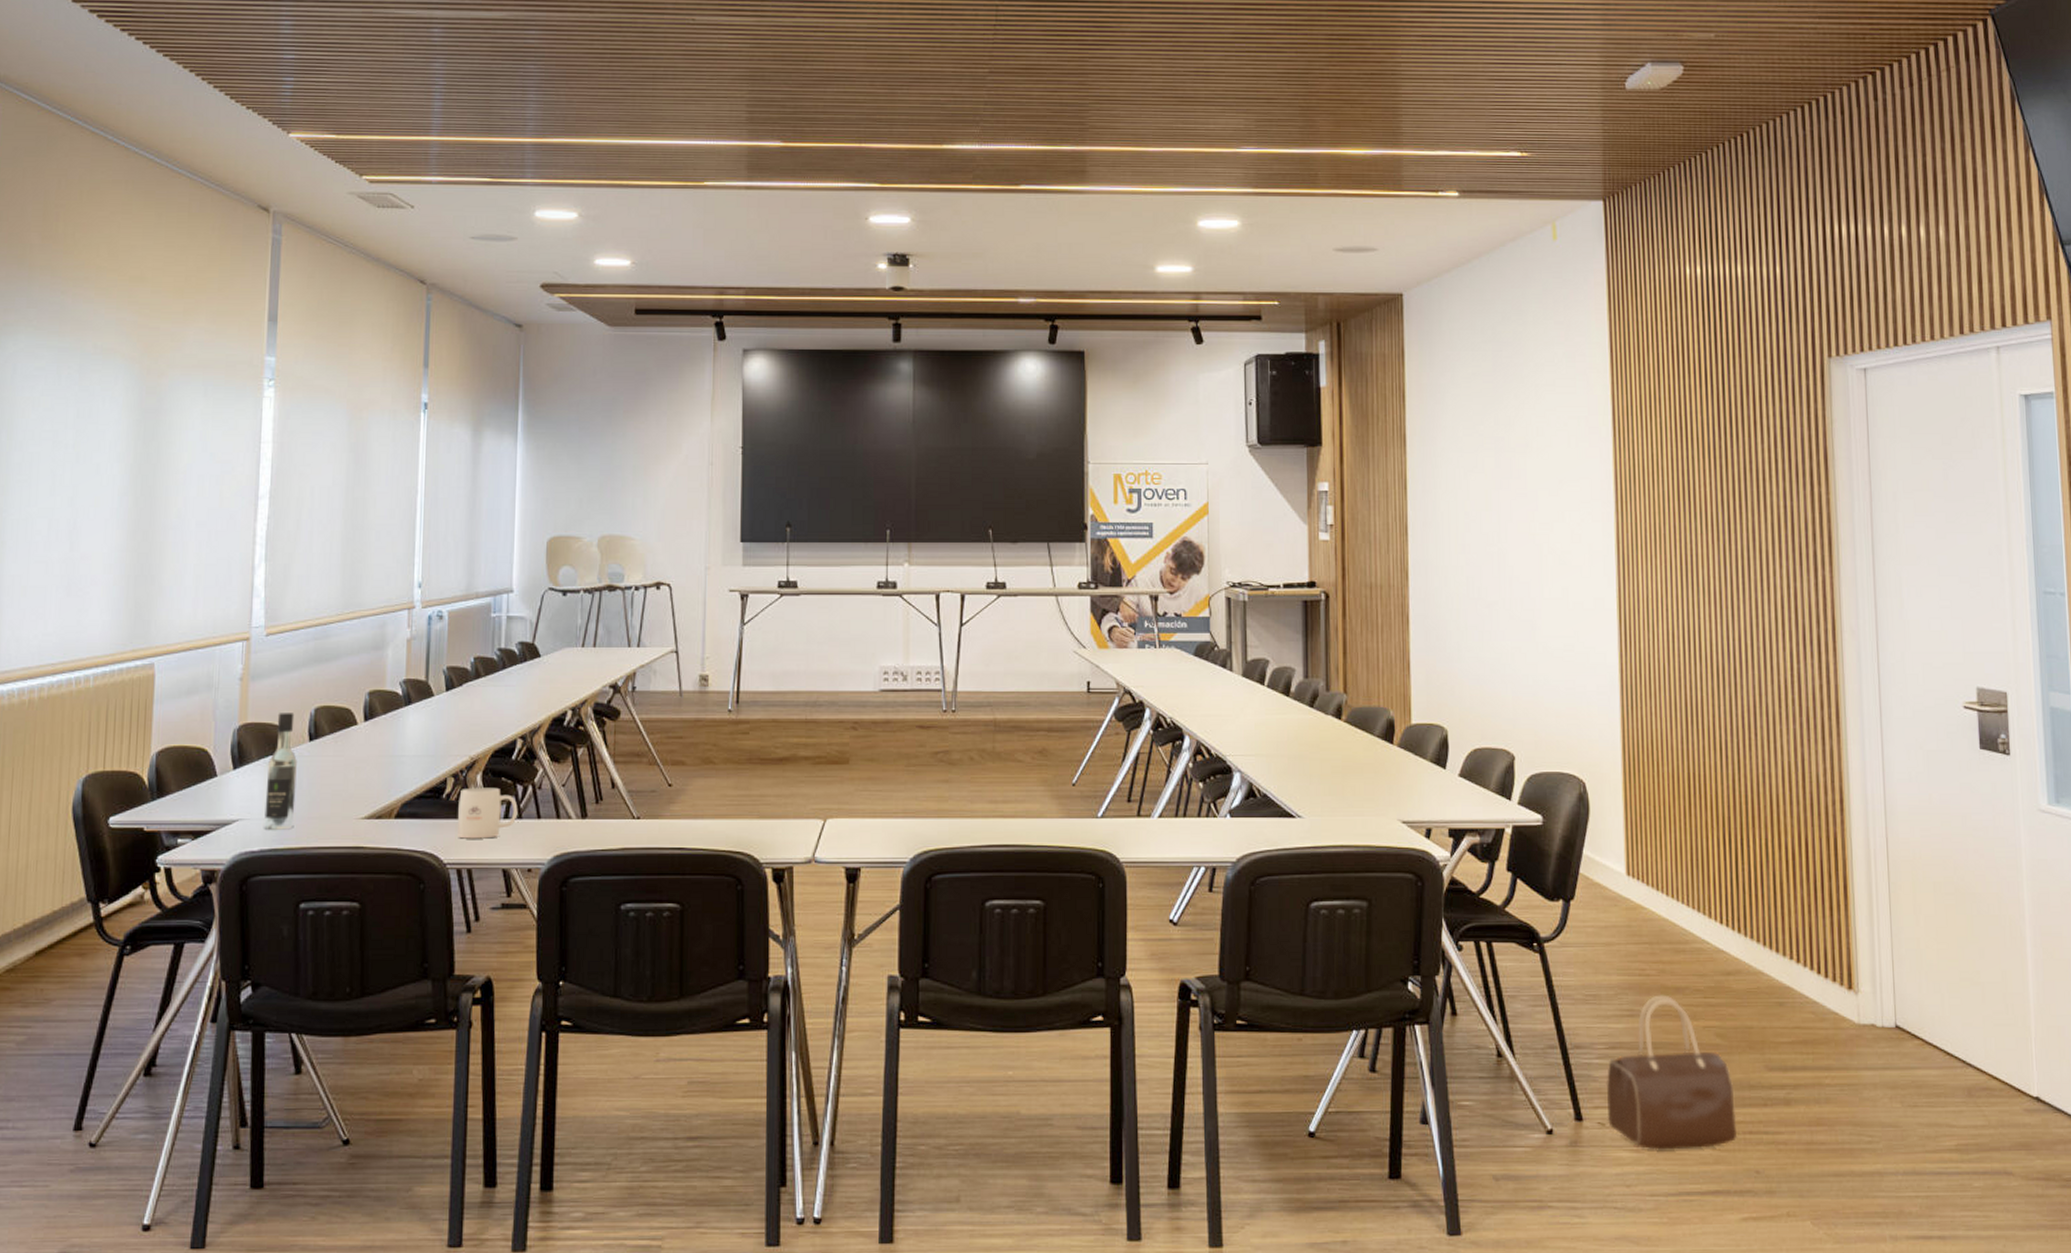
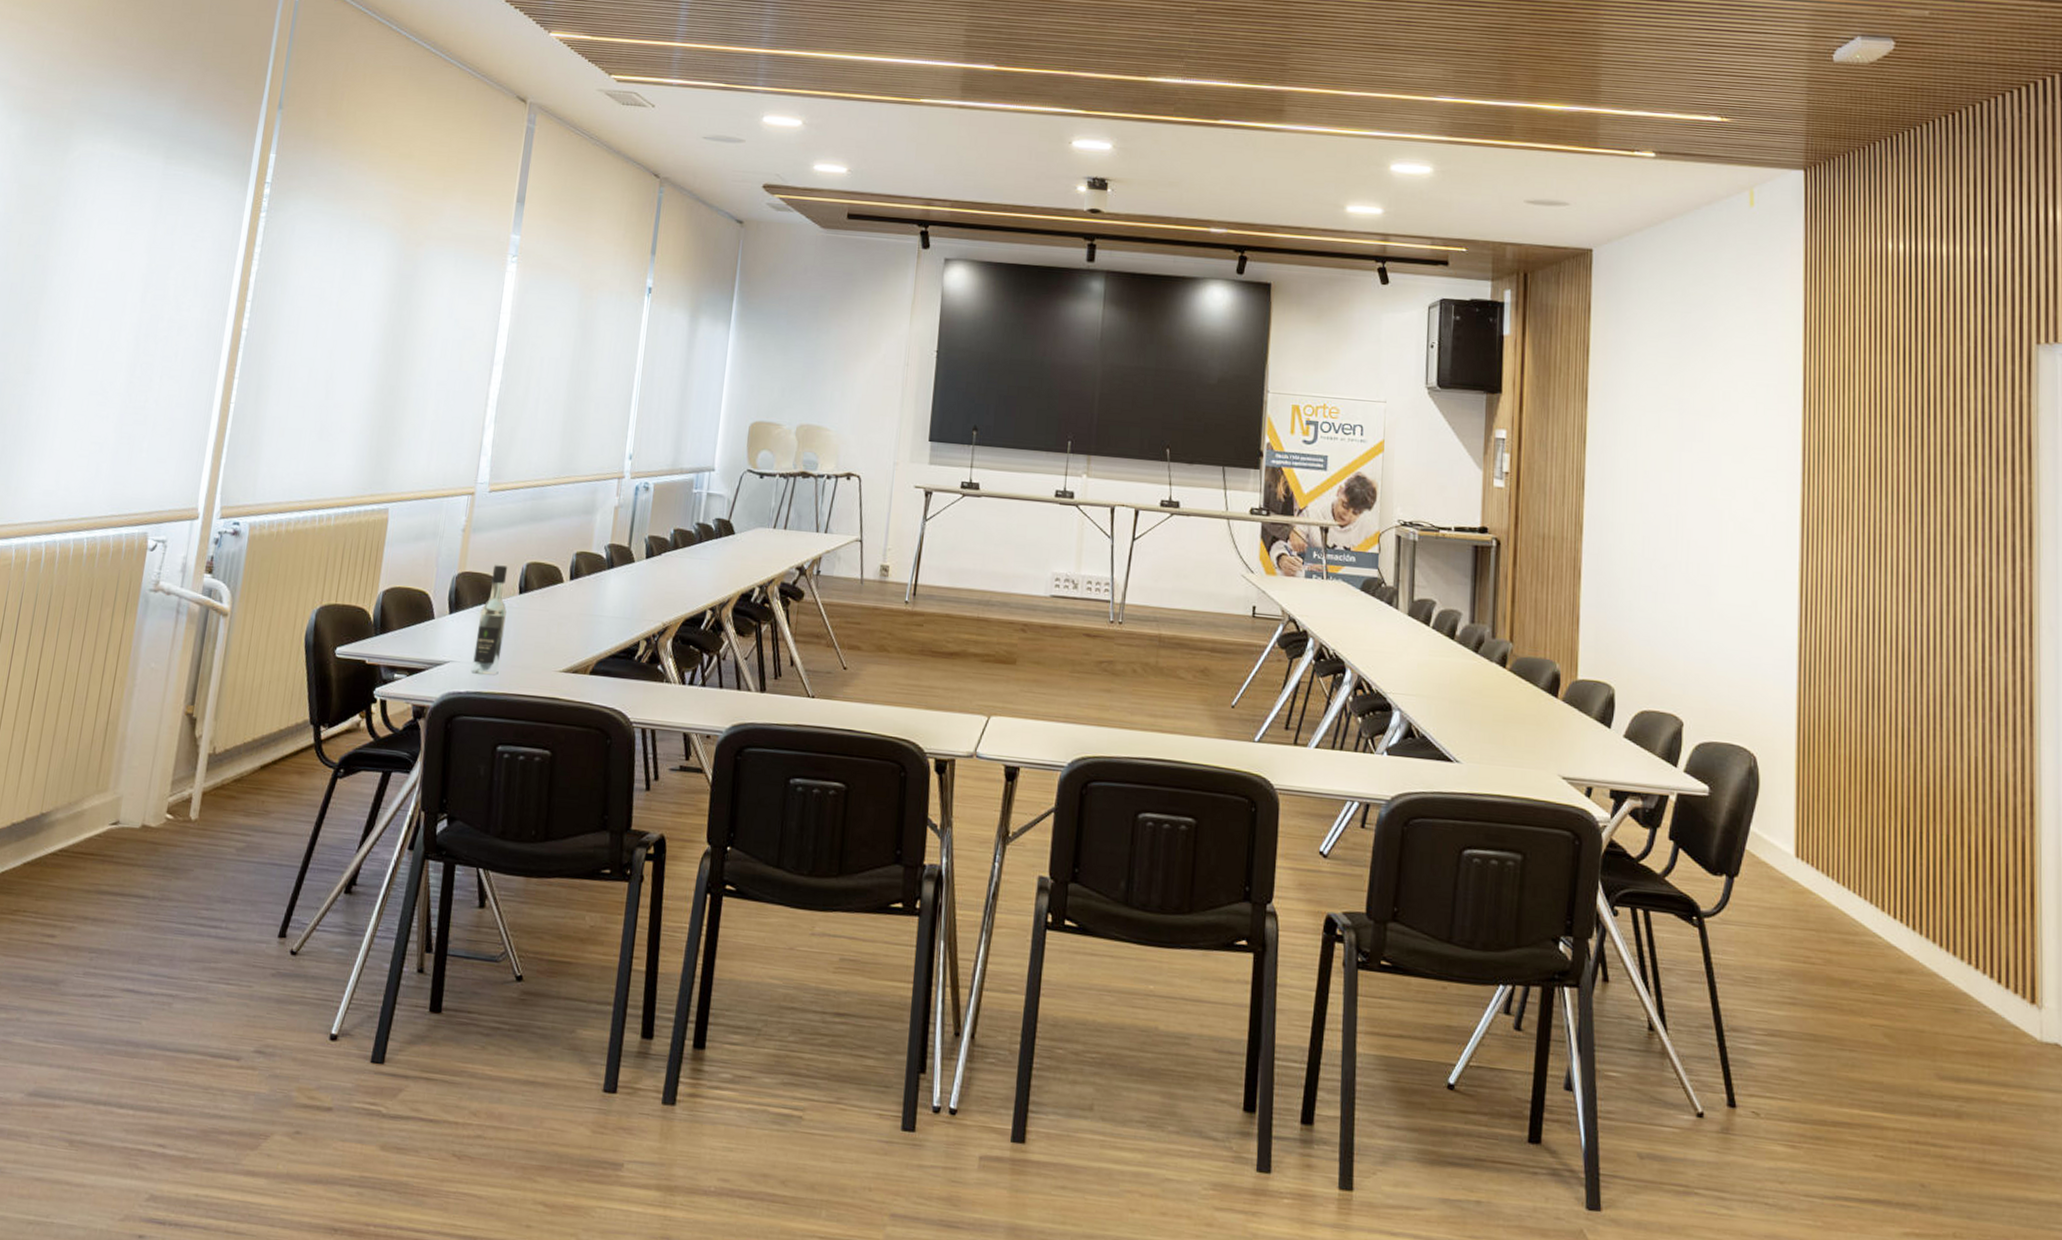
mug: present [457,787,518,839] -> none [645,652,703,703]
handbag: present [1606,995,1738,1150] -> none [1762,985,1903,1152]

